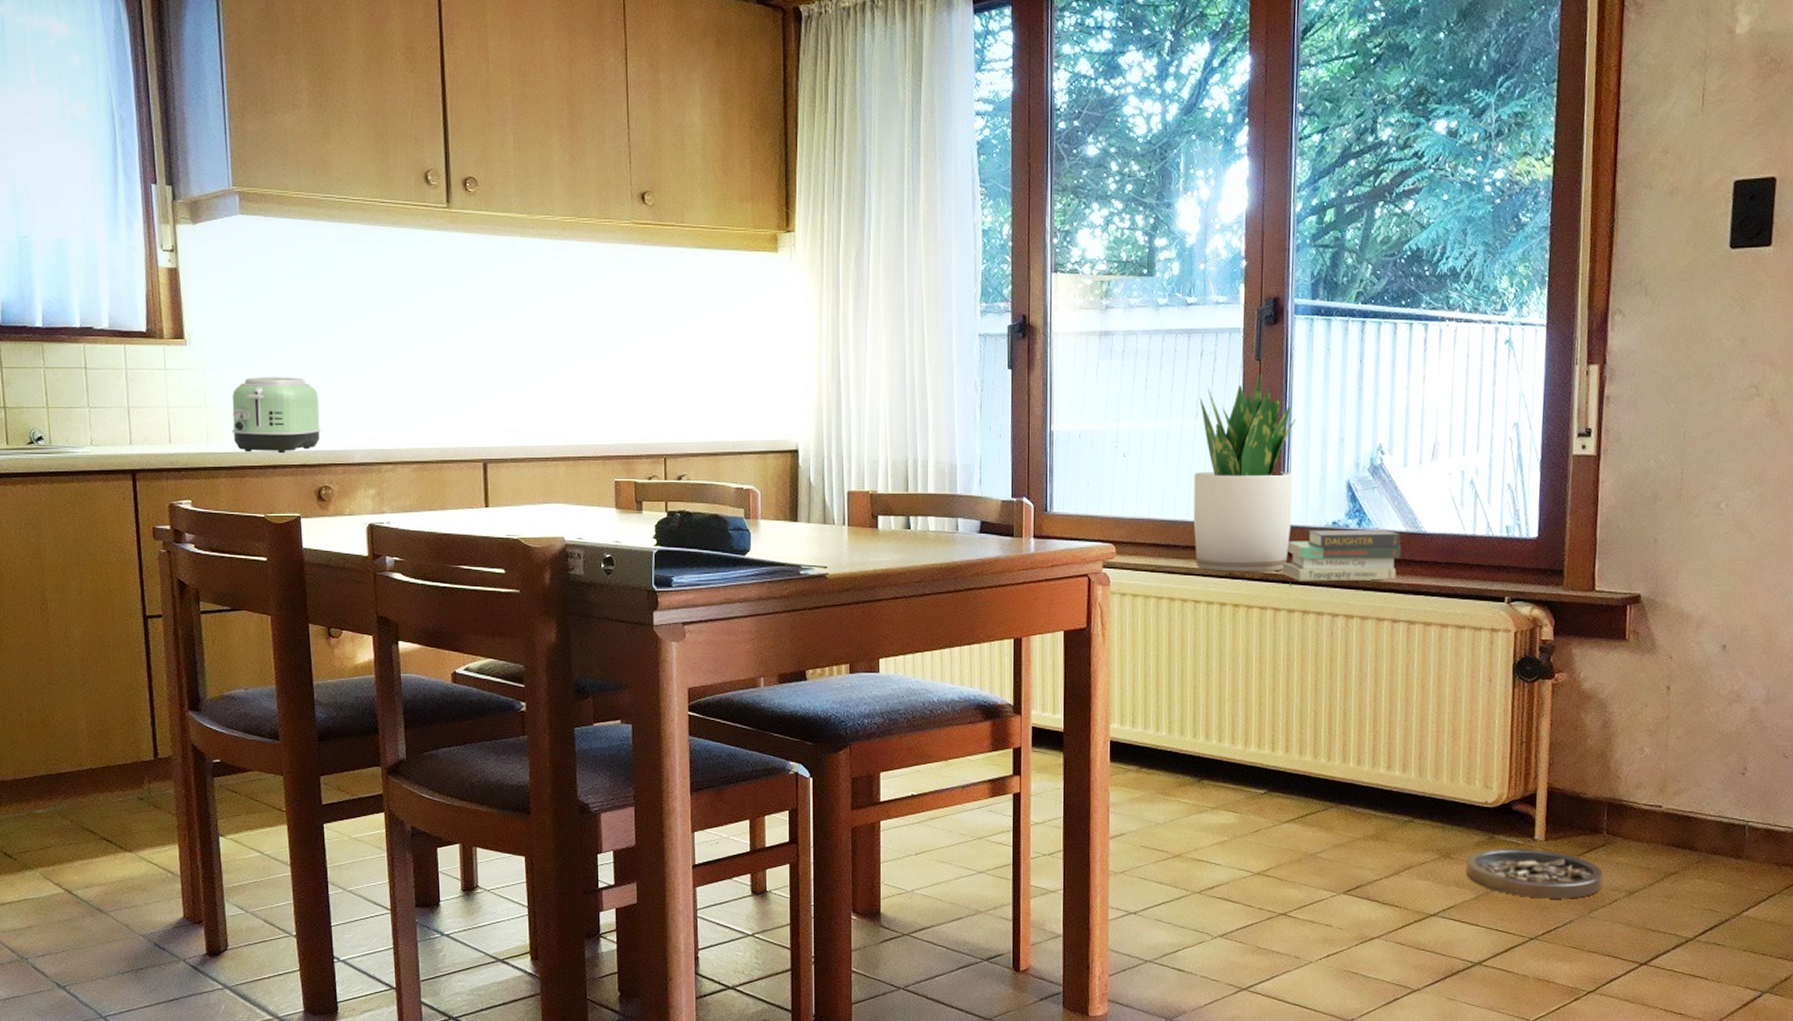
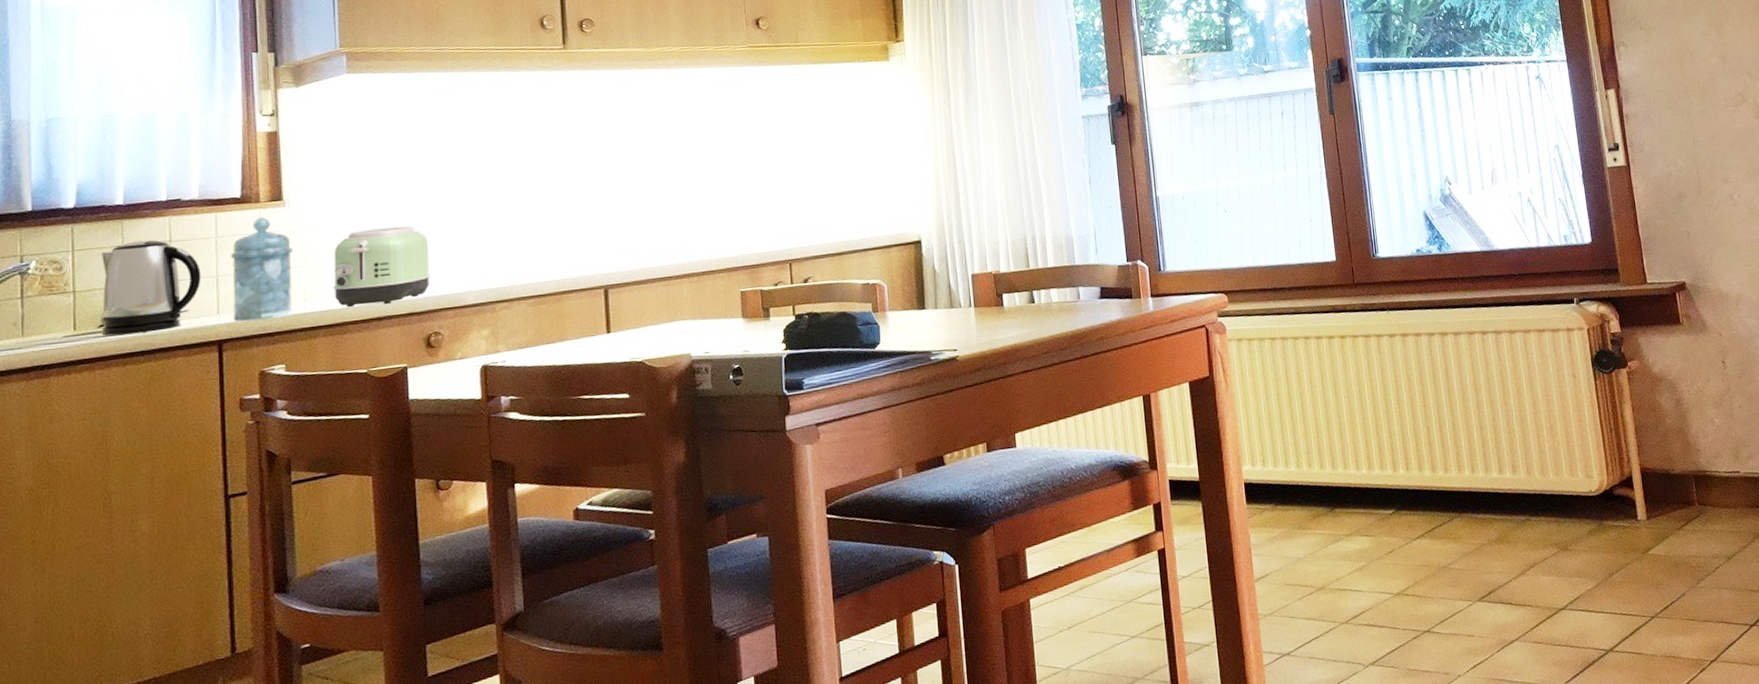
kettle: none [26,364,115,456] -> present [102,240,201,336]
canister: none [139,354,196,455] -> present [230,217,293,322]
planter: present [1193,374,1297,573] -> none [1285,126,1383,308]
books: present [1281,529,1402,582] -> none [1377,251,1480,308]
pet bowl: present [1465,847,1604,899] -> none [1582,528,1705,578]

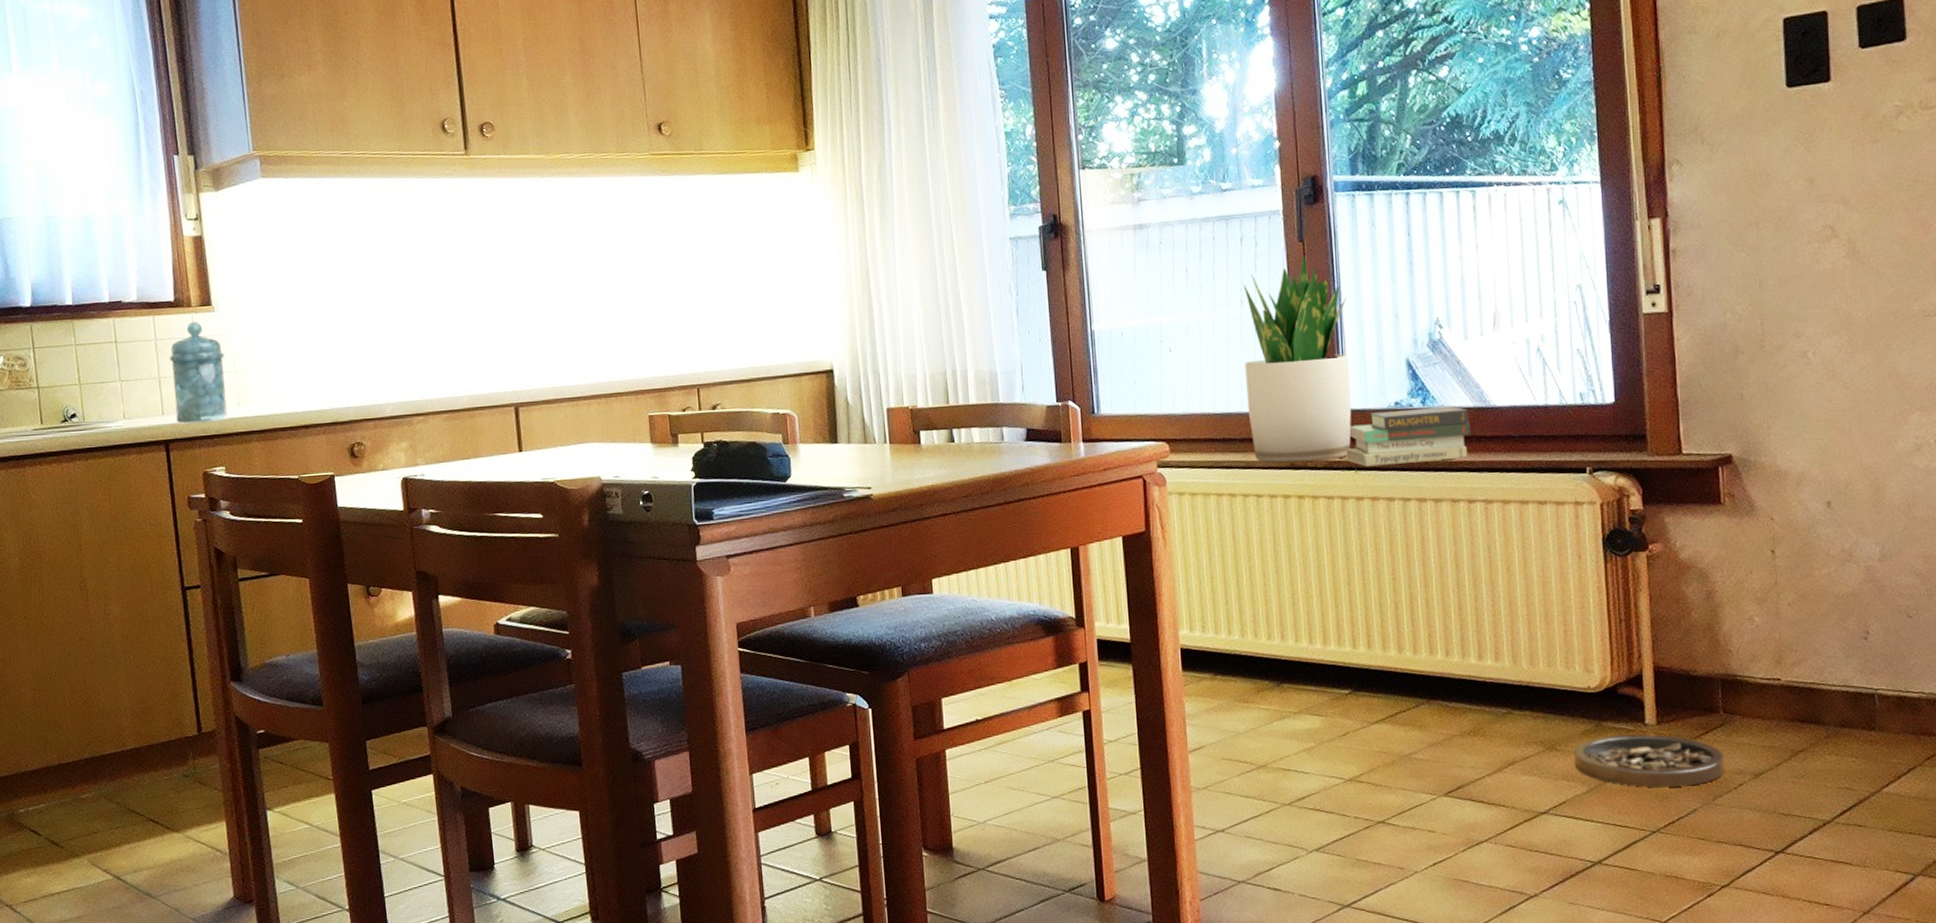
kettle: present [102,240,201,336] -> none [58,340,146,432]
toaster: present [333,226,430,308] -> none [261,335,351,414]
planter: none [1285,126,1383,308] -> present [1243,256,1352,464]
books: none [1377,251,1480,308] -> present [1344,406,1471,467]
pet bowl: none [1582,528,1705,578] -> present [1573,734,1726,788]

